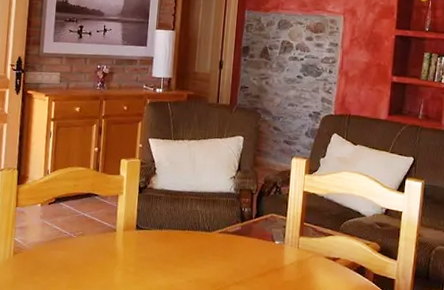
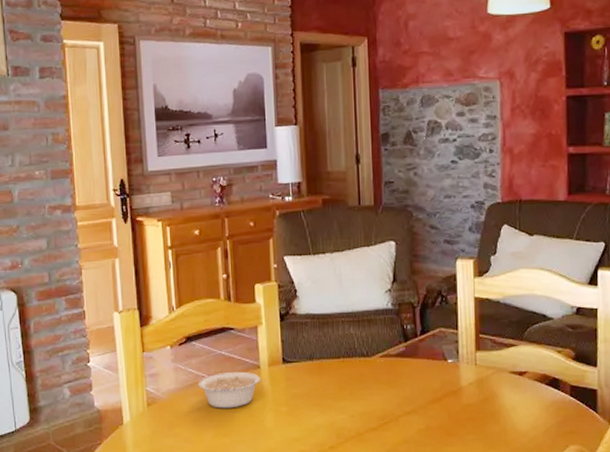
legume: none [60,232,119,264] -> present [198,371,266,409]

